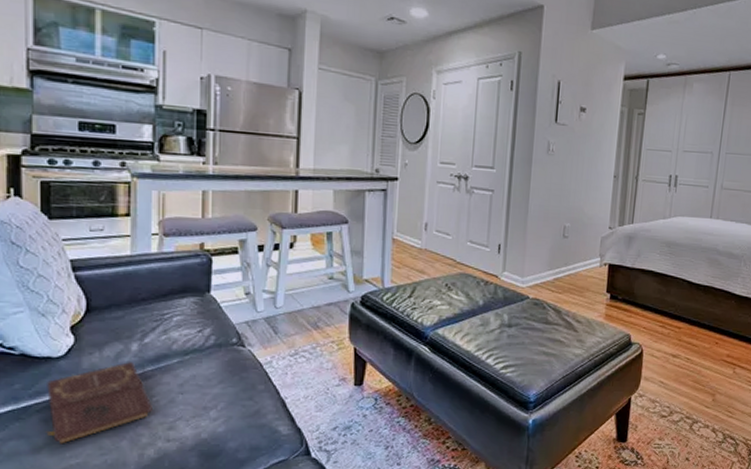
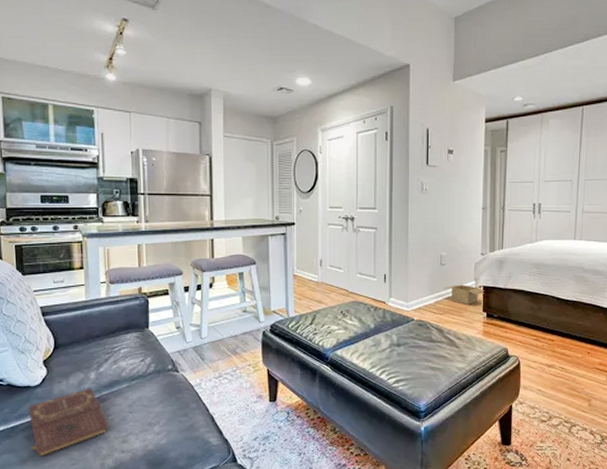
cardboard box: none [566,260,610,284] -> present [444,284,485,305]

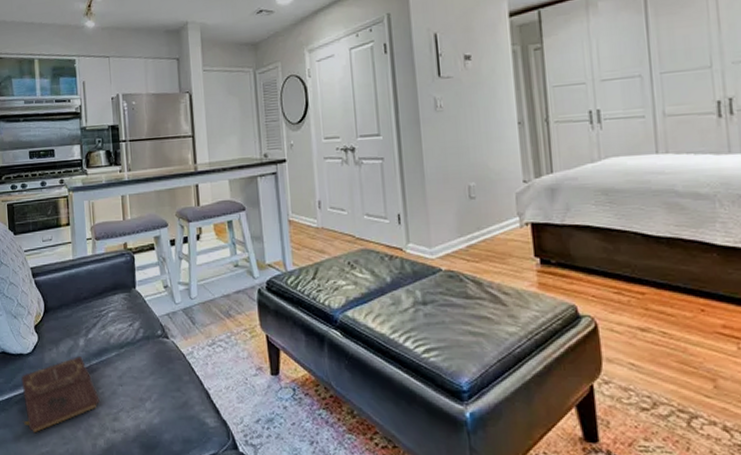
cardboard box: present [444,284,485,305] -> none [478,221,534,248]

